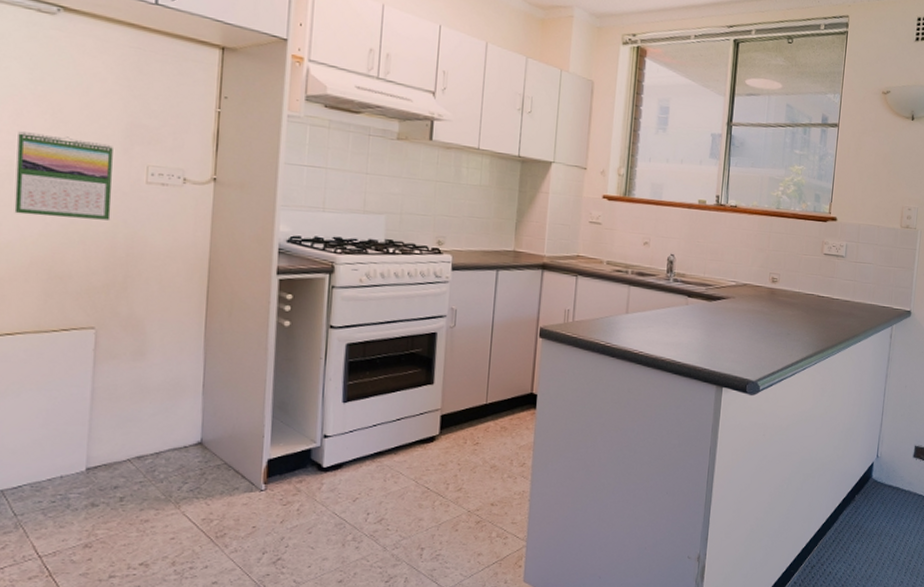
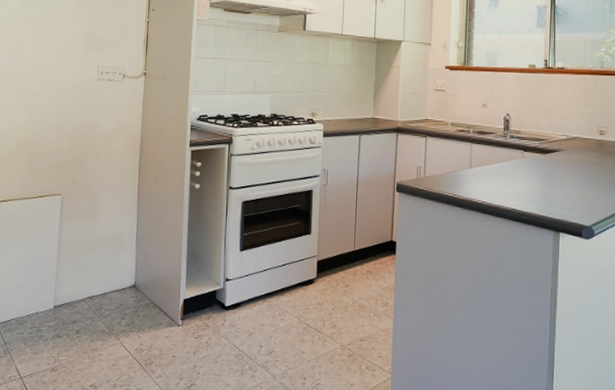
calendar: present [14,131,113,221] -> none [9,47,75,110]

